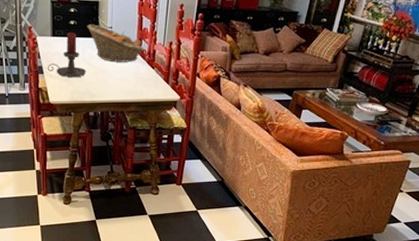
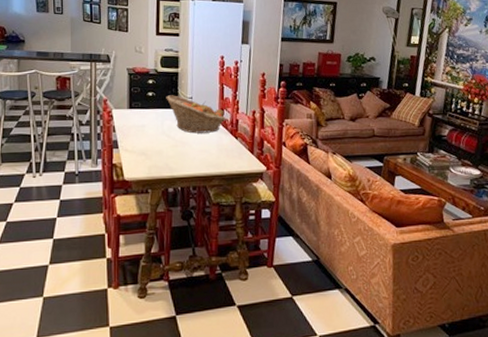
candle holder: present [47,33,87,77] -> none [122,104,166,151]

